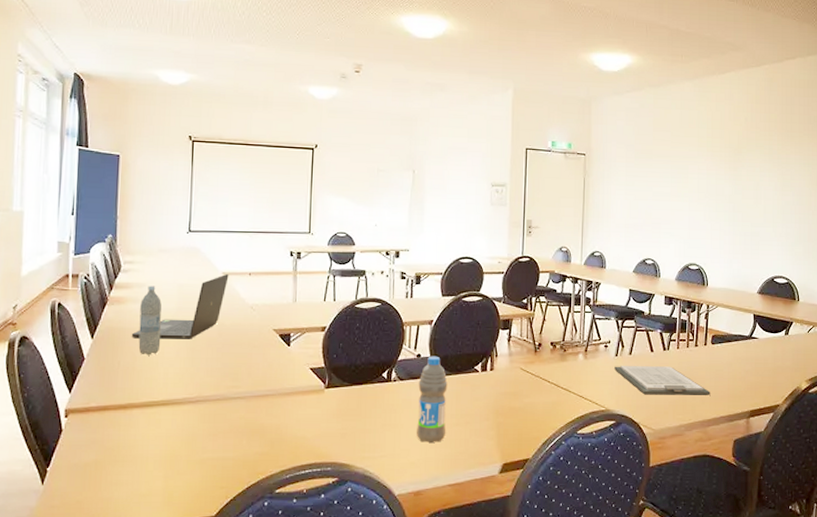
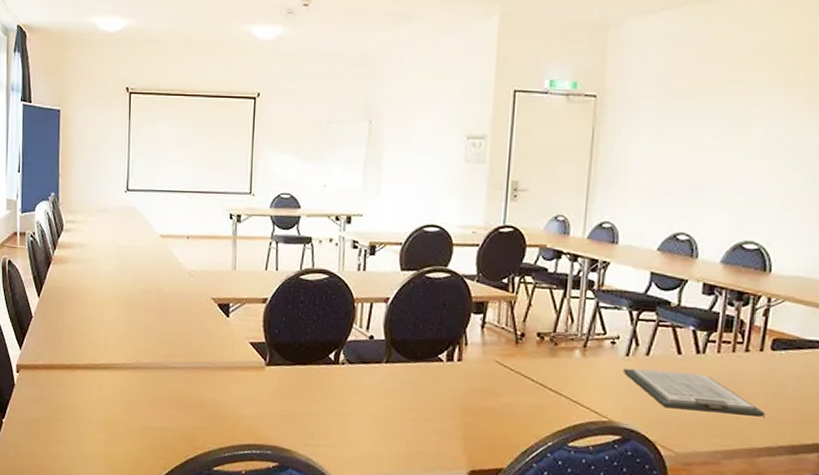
laptop: present [131,273,229,339] -> none [73,236,167,304]
water bottle: present [138,285,162,355] -> none [80,246,102,318]
water bottle: present [416,356,448,444] -> none [366,338,405,438]

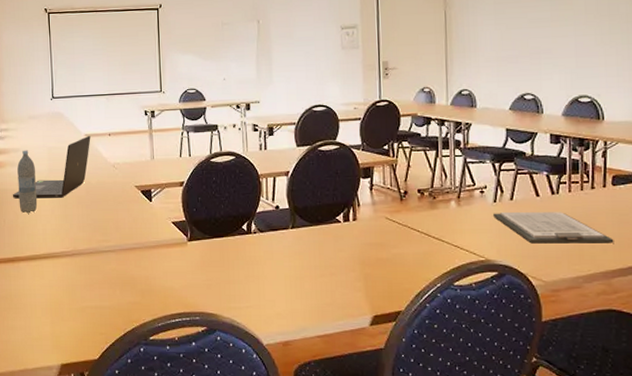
laptop: none [73,236,167,304] -> present [12,135,91,198]
water bottle: none [80,246,102,318] -> present [17,150,38,214]

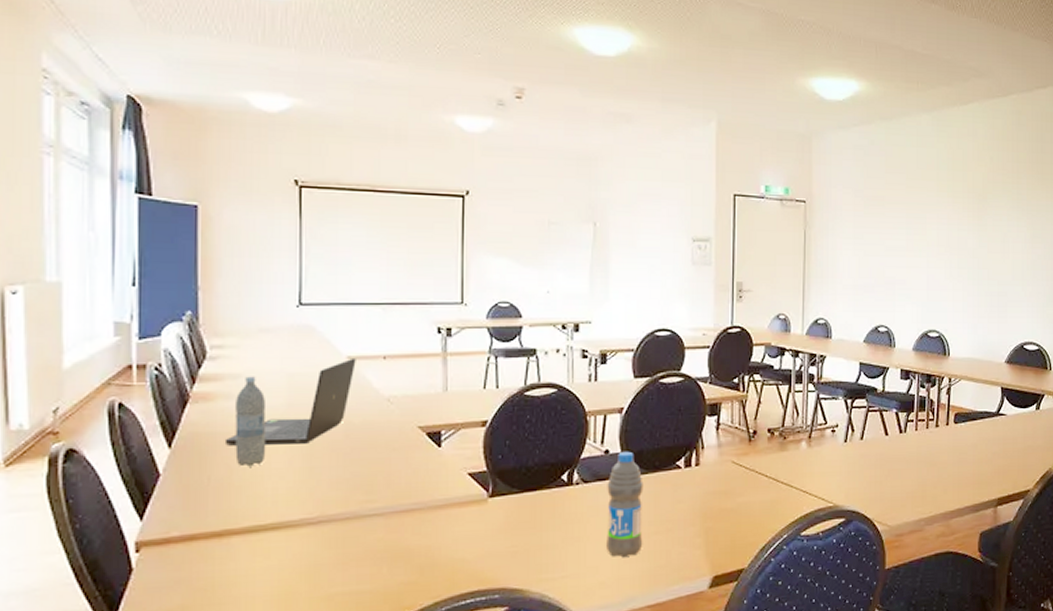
water bottle: none [279,207,311,295] -> present [605,451,643,558]
clipboard: present [493,212,614,244] -> none [843,451,954,486]

